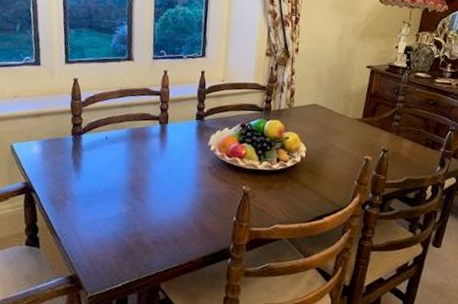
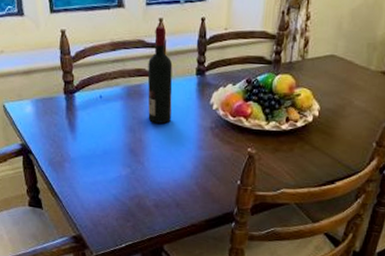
wine bottle: none [150,77,175,163] -> present [147,26,173,124]

